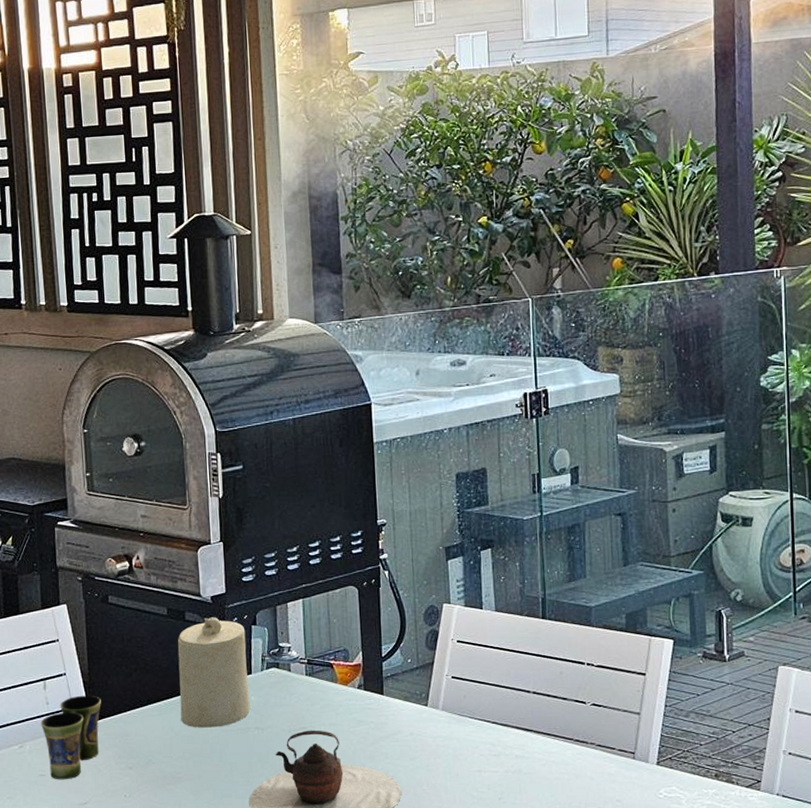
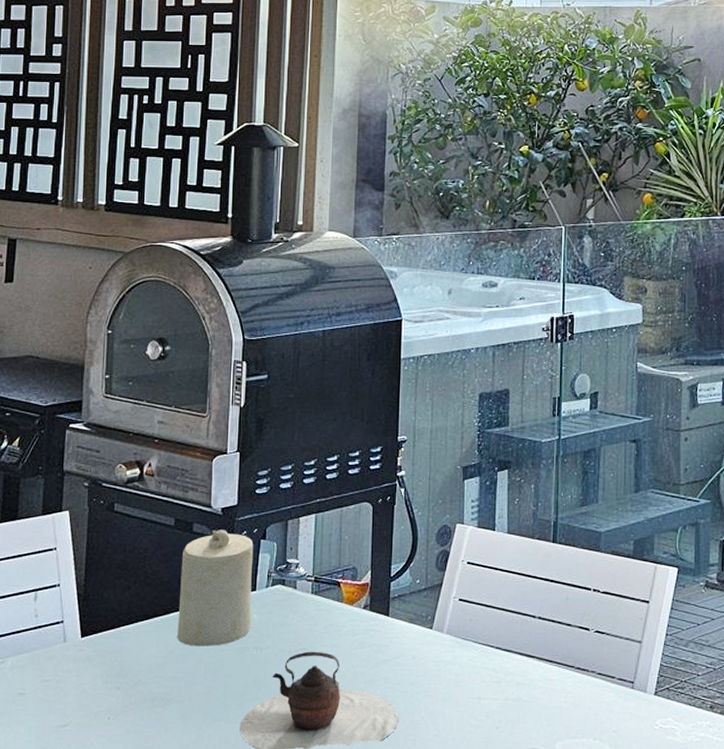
cup: present [40,695,101,780] -> none [26,608,94,700]

